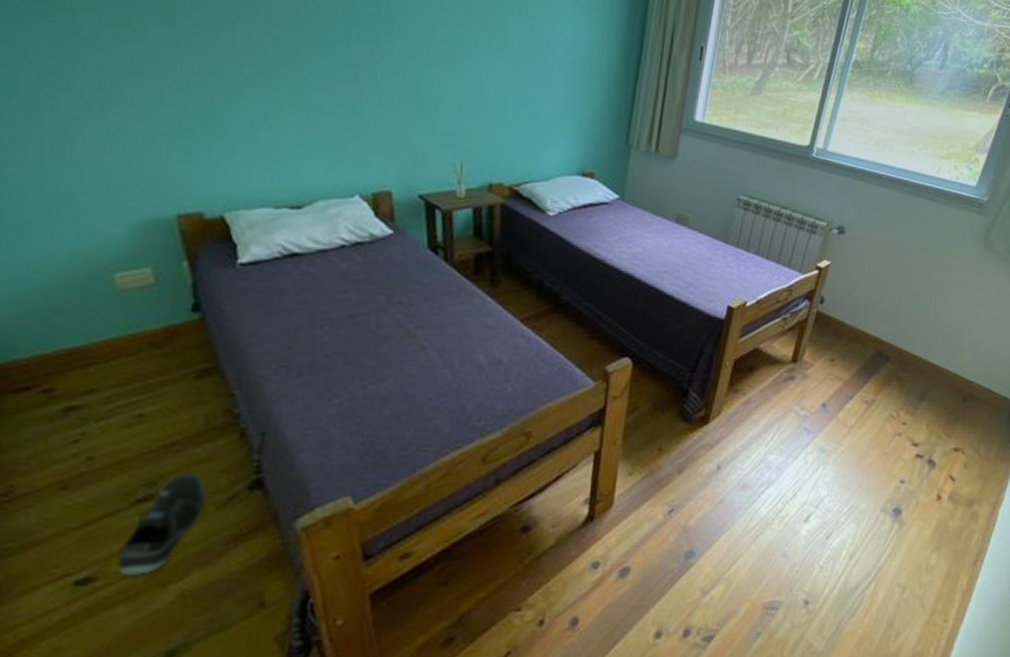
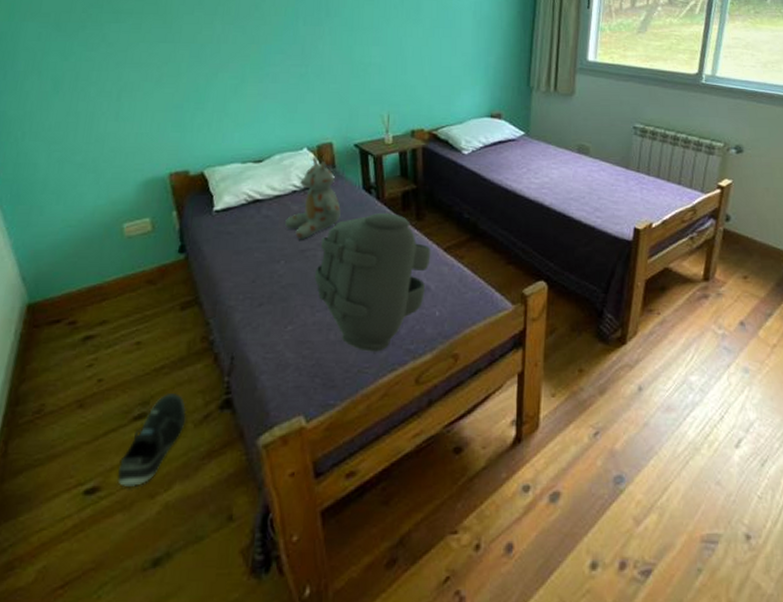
stuffed bear: none [330,206,401,303] -> present [285,157,341,240]
backpack: none [366,277,506,429] -> present [314,213,431,352]

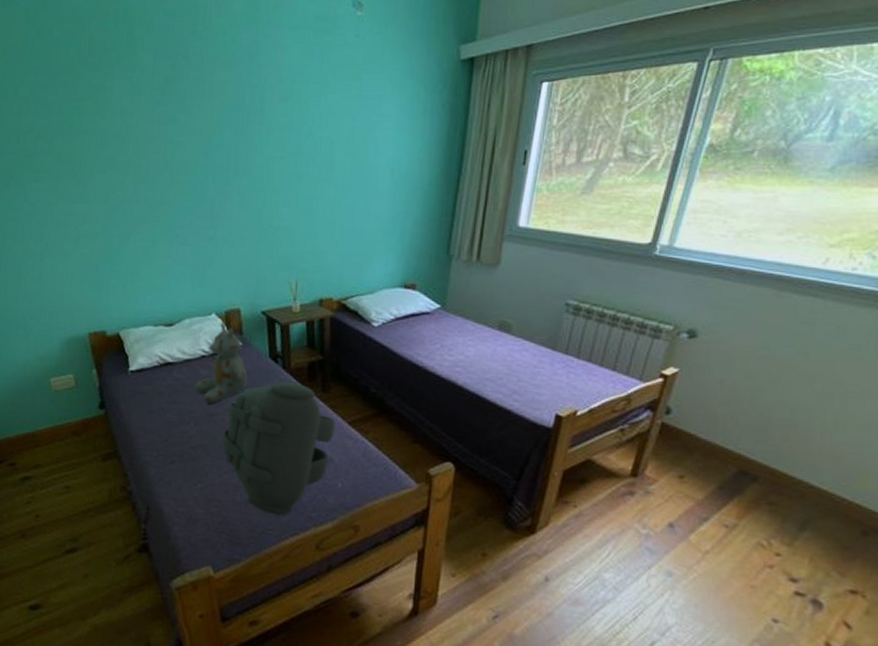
shoe: present [117,393,187,487] -> none [55,533,110,608]

